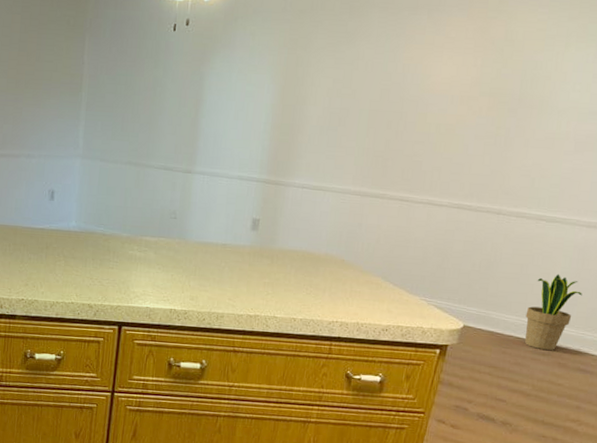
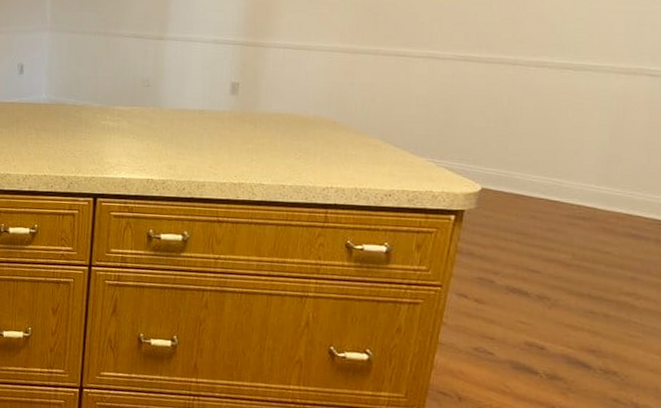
potted plant: present [525,274,582,350] -> none [557,127,626,214]

